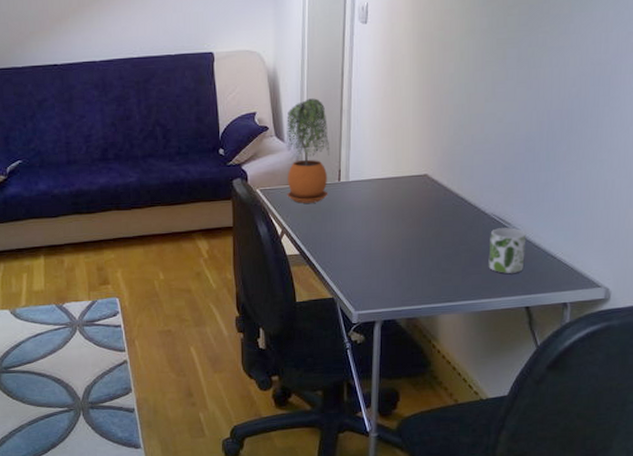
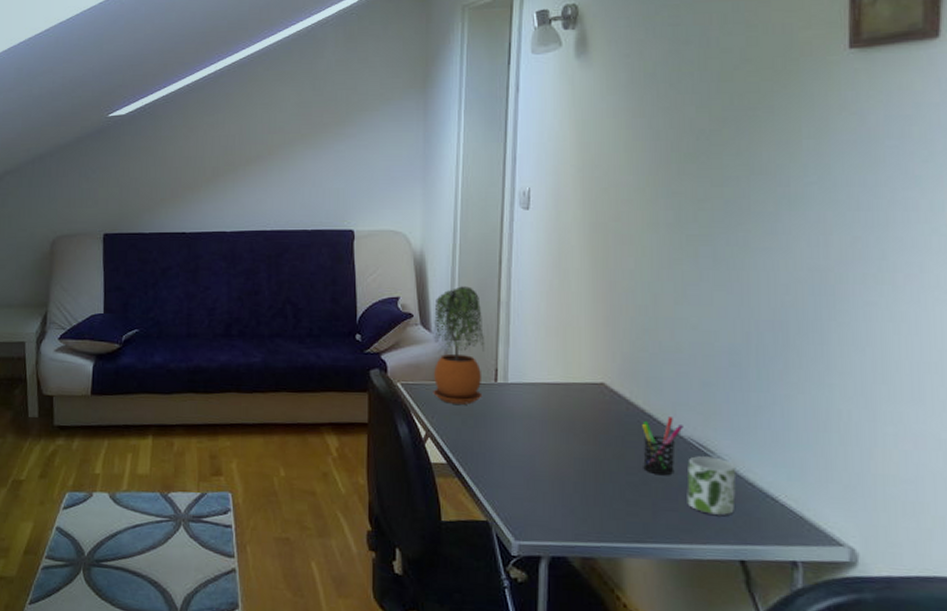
pen holder: none [456,198,488,246] -> present [642,416,683,475]

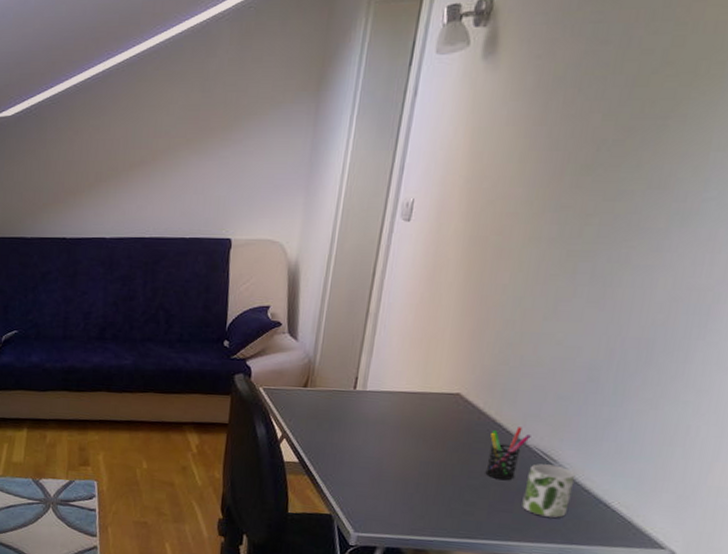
potted plant: present [433,286,485,405] -> none [293,297,350,410]

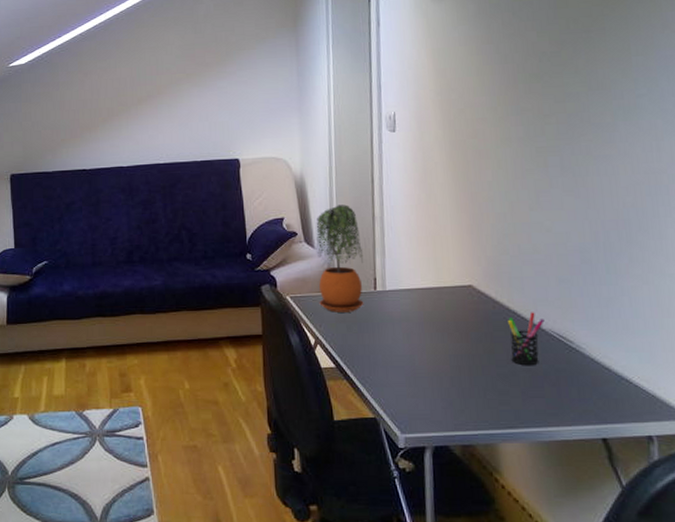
potted plant: none [293,297,350,410] -> present [316,204,364,313]
mug: present [522,464,576,518] -> none [550,346,595,398]

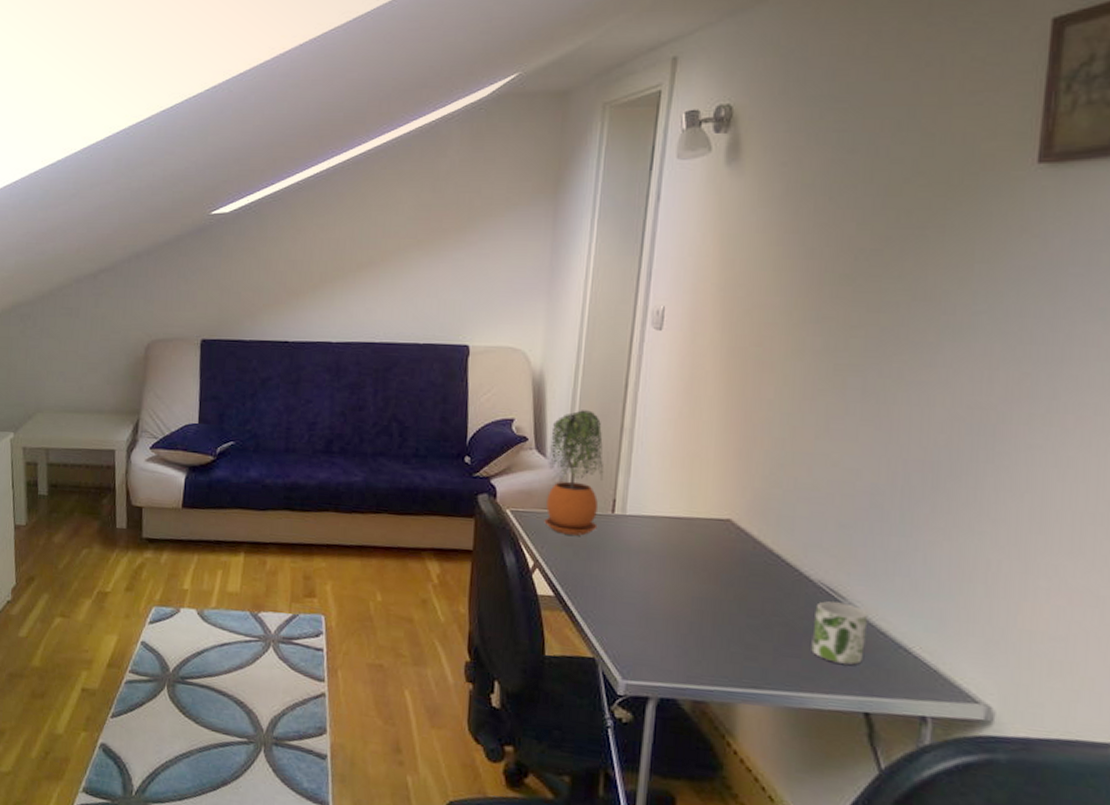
pen holder: present [508,312,545,365] -> none [766,558,814,619]
mug: none [550,346,595,398] -> present [811,601,869,665]

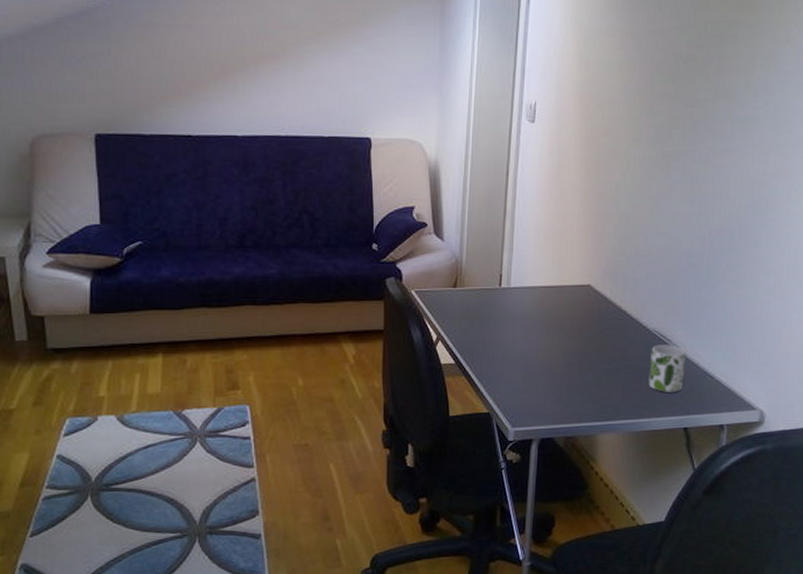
potted plant: present [544,410,604,536] -> none [444,196,492,309]

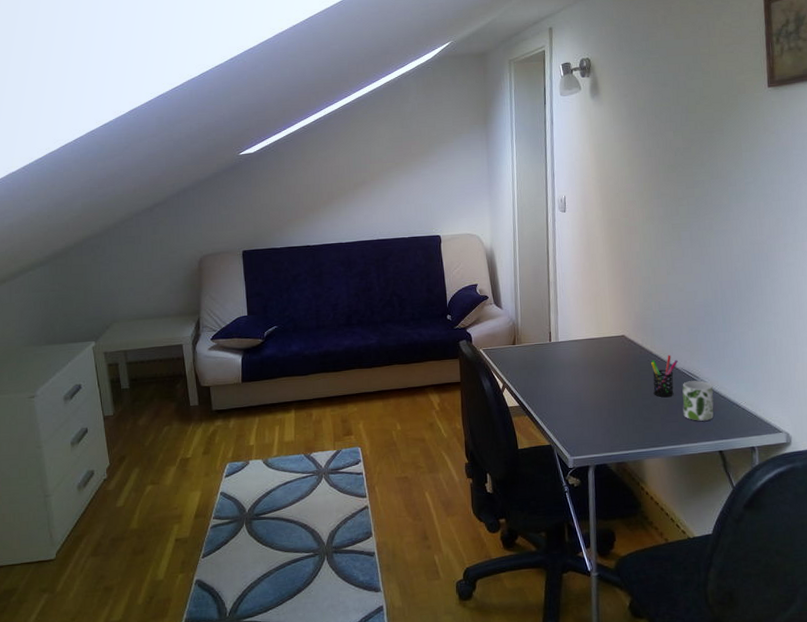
pen holder: none [617,312,650,362] -> present [651,355,678,397]

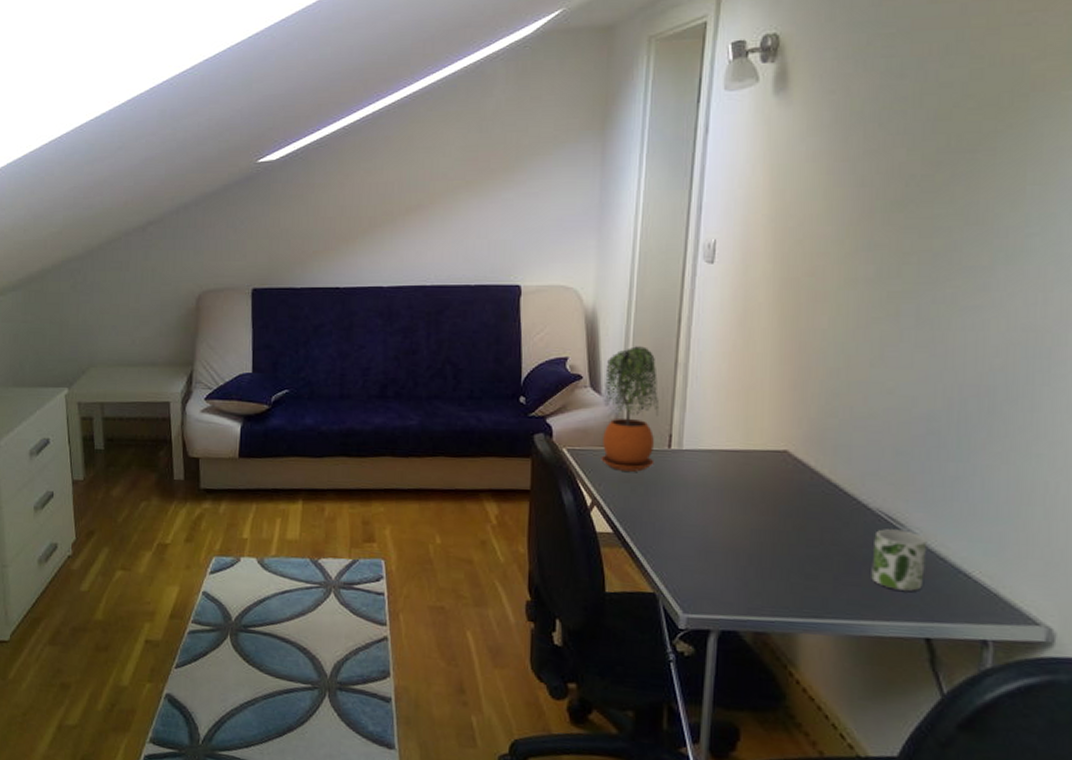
potted plant: none [503,272,542,361] -> present [601,346,660,472]
pen holder: present [651,355,678,397] -> none [825,487,872,548]

